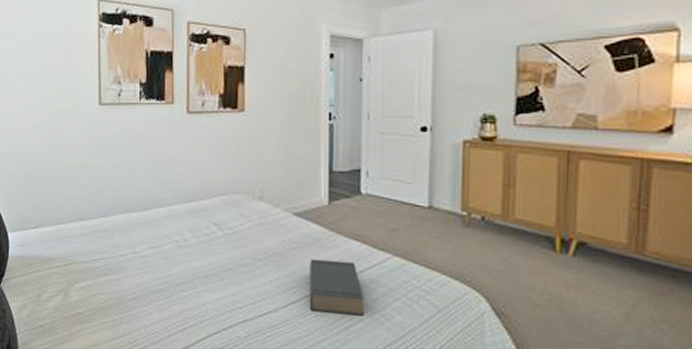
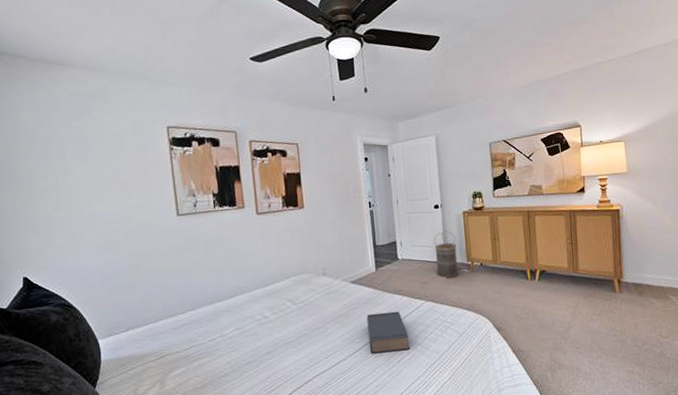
basket: none [414,164,448,230] -> present [434,231,459,278]

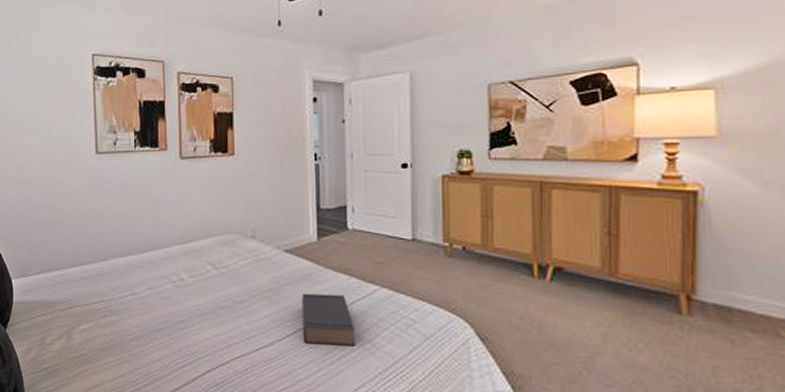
basket: present [434,231,459,278] -> none [398,199,430,261]

